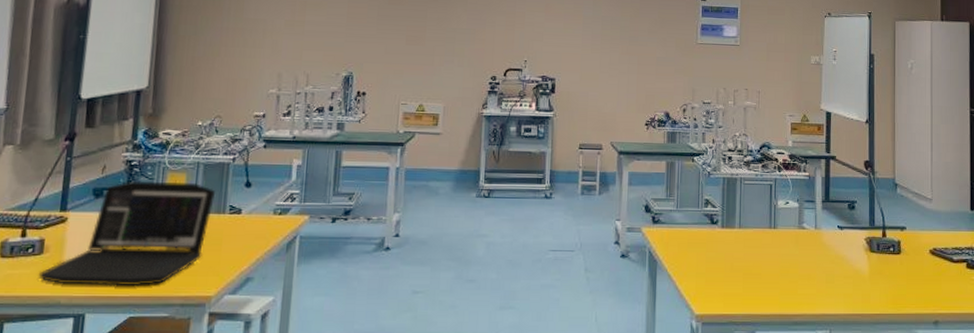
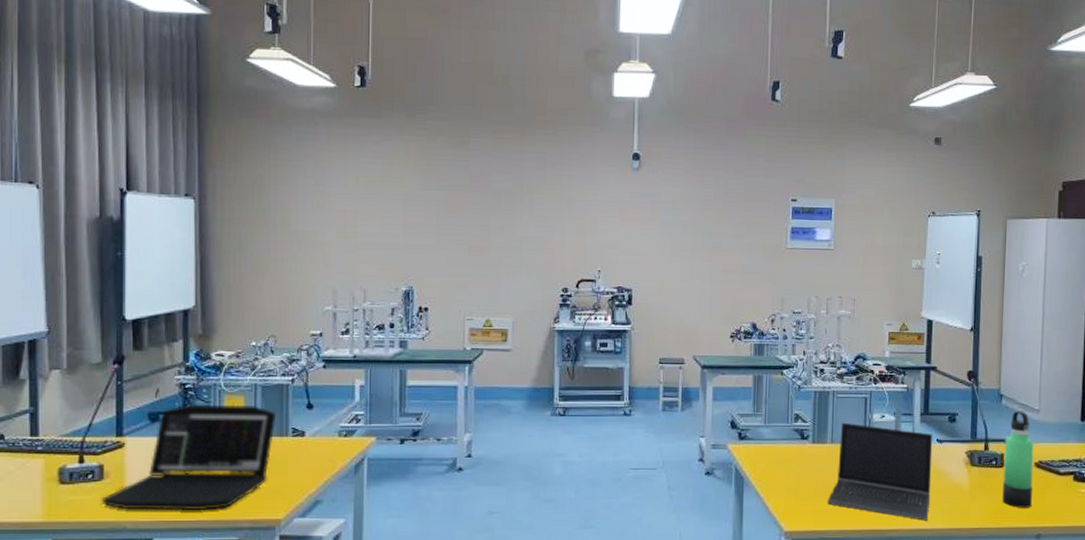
laptop computer: none [737,208,834,306] -> present [828,422,933,521]
thermos bottle: none [901,199,928,294] -> present [1002,411,1034,508]

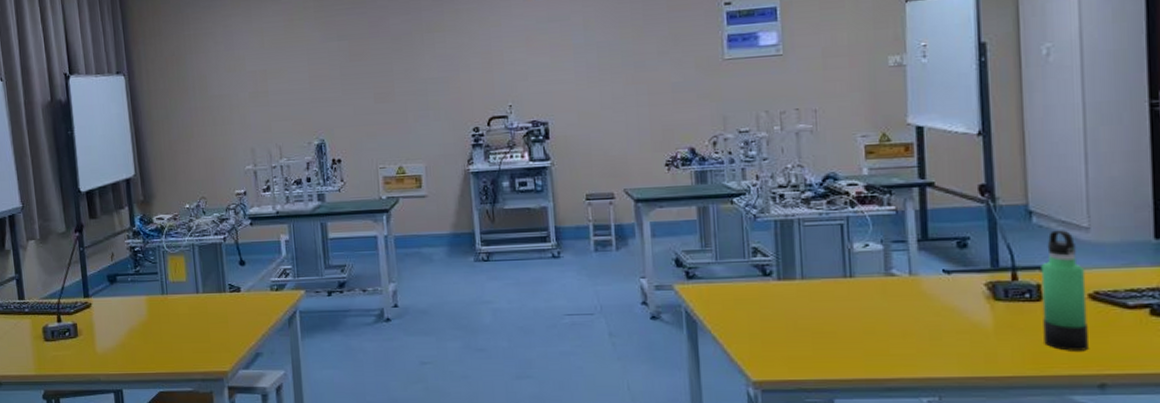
laptop: present [101,405,277,511] -> none [78,265,215,364]
laptop computer: present [828,422,933,521] -> none [804,254,941,368]

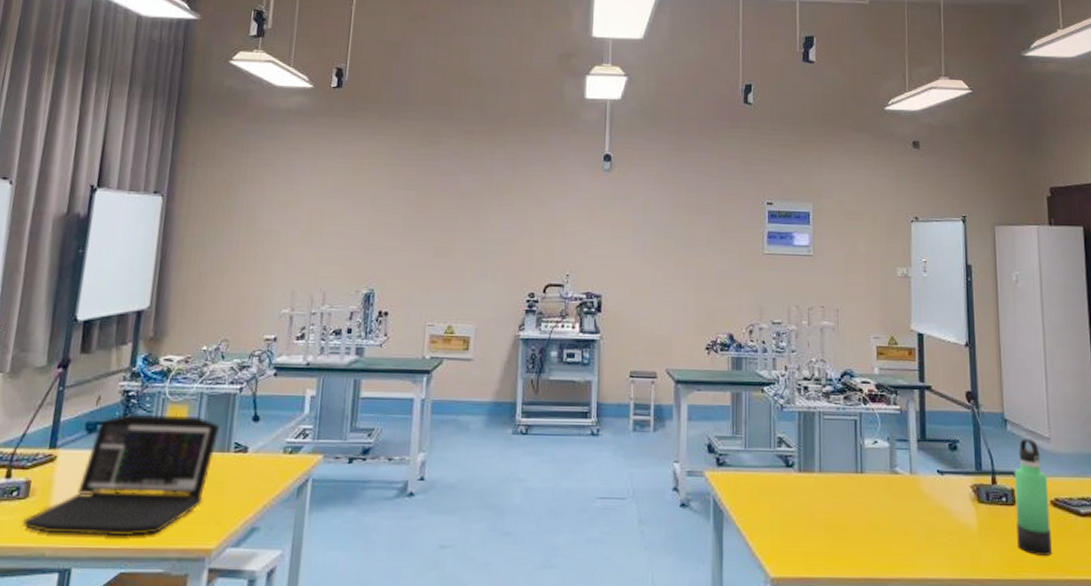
laptop: none [78,265,215,364] -> present [22,415,220,537]

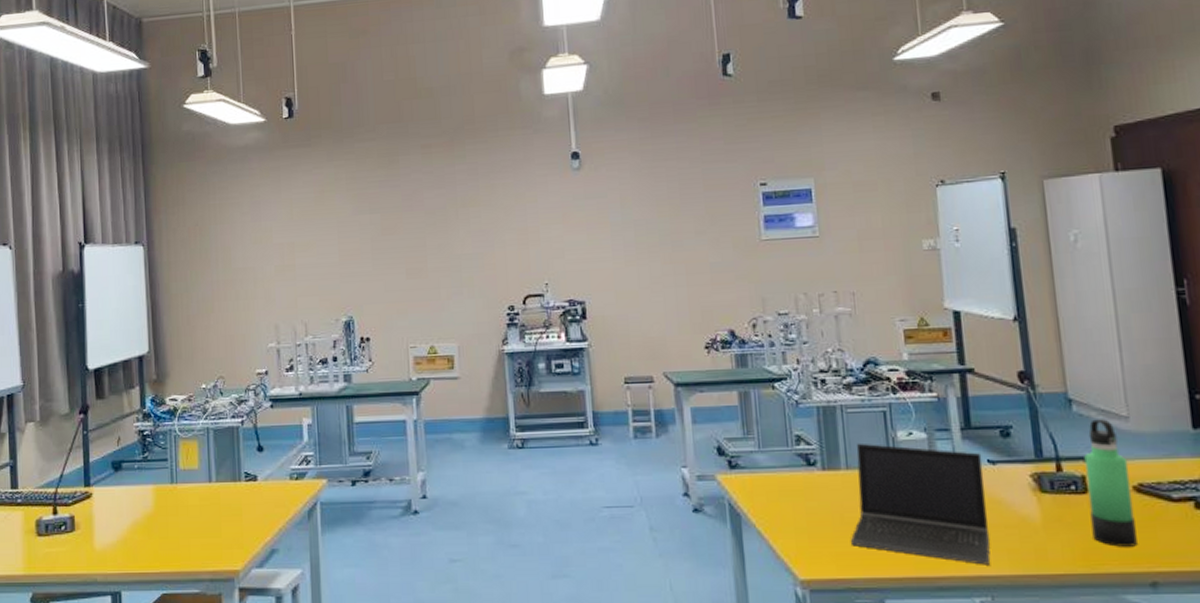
laptop: present [22,415,220,537] -> none [73,450,230,563]
laptop computer: none [819,448,935,569] -> present [851,443,991,565]

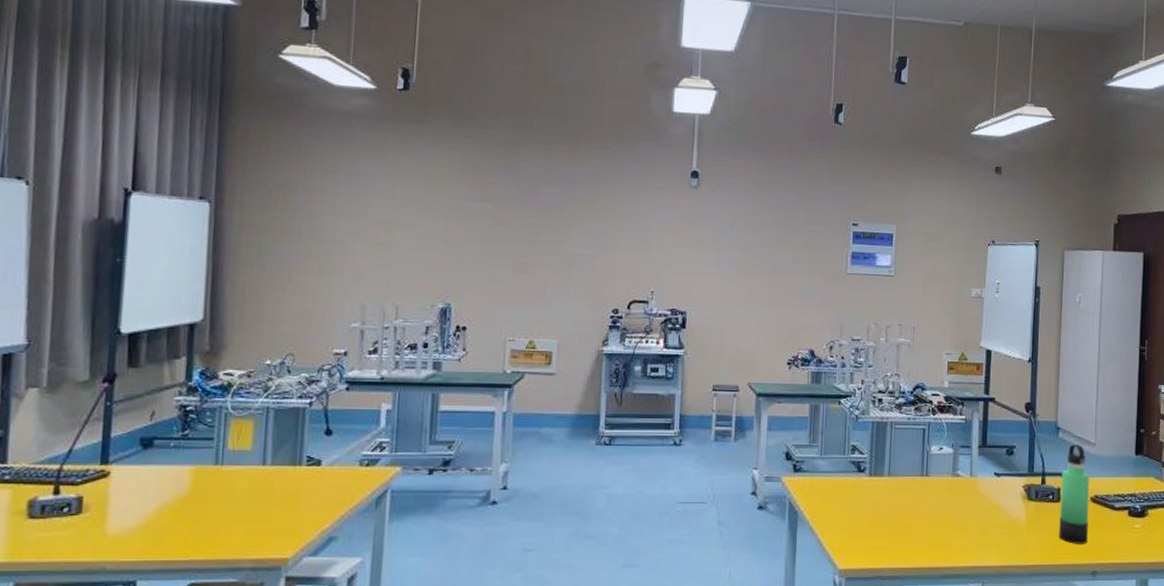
laptop computer: present [851,443,991,565] -> none [884,454,991,558]

